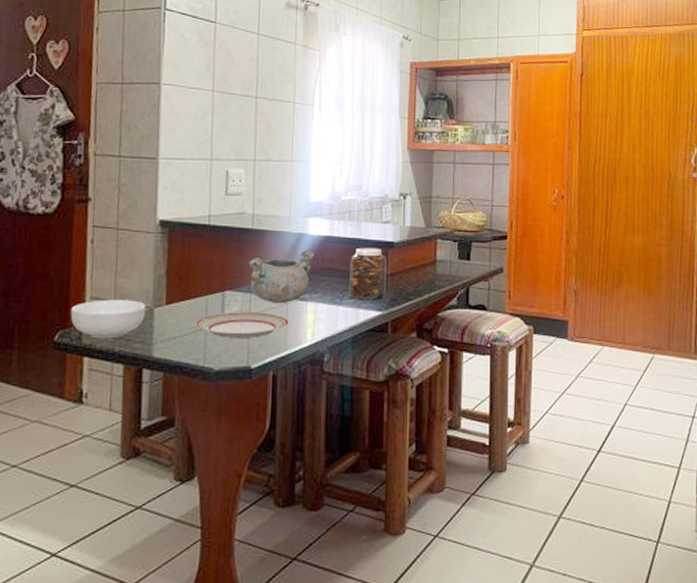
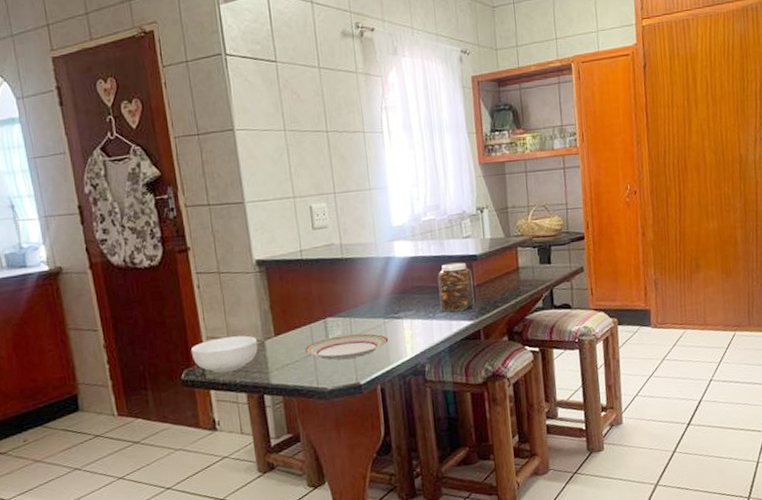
decorative bowl: present [248,250,315,304] -> none [343,272,404,325]

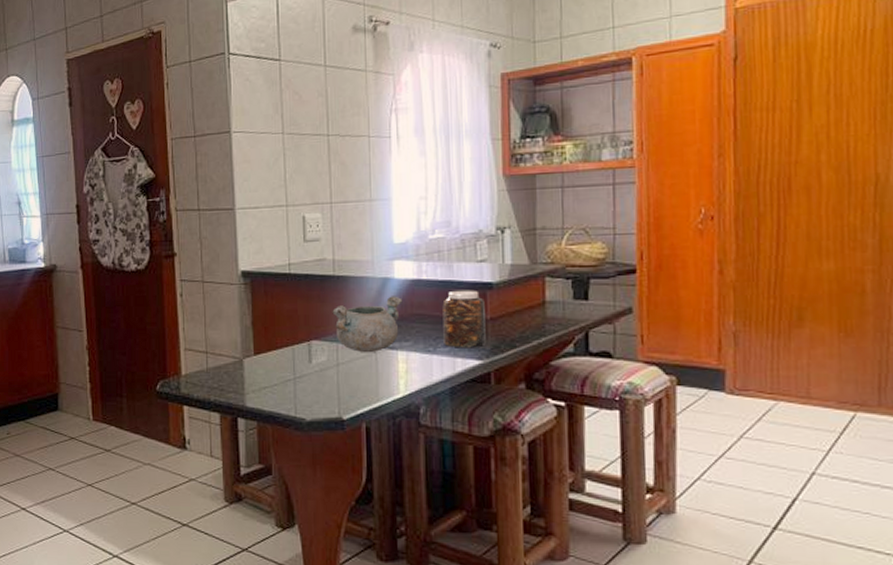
cereal bowl: present [190,335,258,373] -> none [168,351,236,389]
plate: present [303,333,389,360] -> none [283,362,379,388]
decorative bowl: none [343,272,404,325] -> present [332,296,403,353]

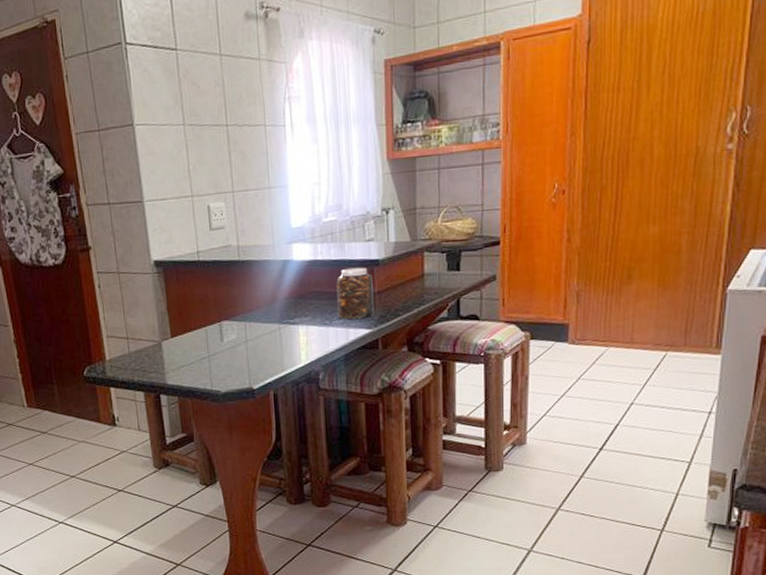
decorative bowl: present [332,296,403,353] -> none [239,276,301,330]

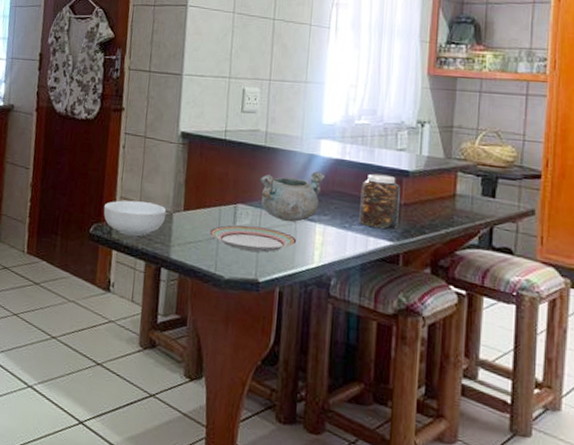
cereal bowl: none [92,336,155,372] -> present [103,200,167,237]
plate: none [199,338,283,364] -> present [208,225,297,253]
decorative bowl: none [239,276,301,330] -> present [260,171,326,222]

